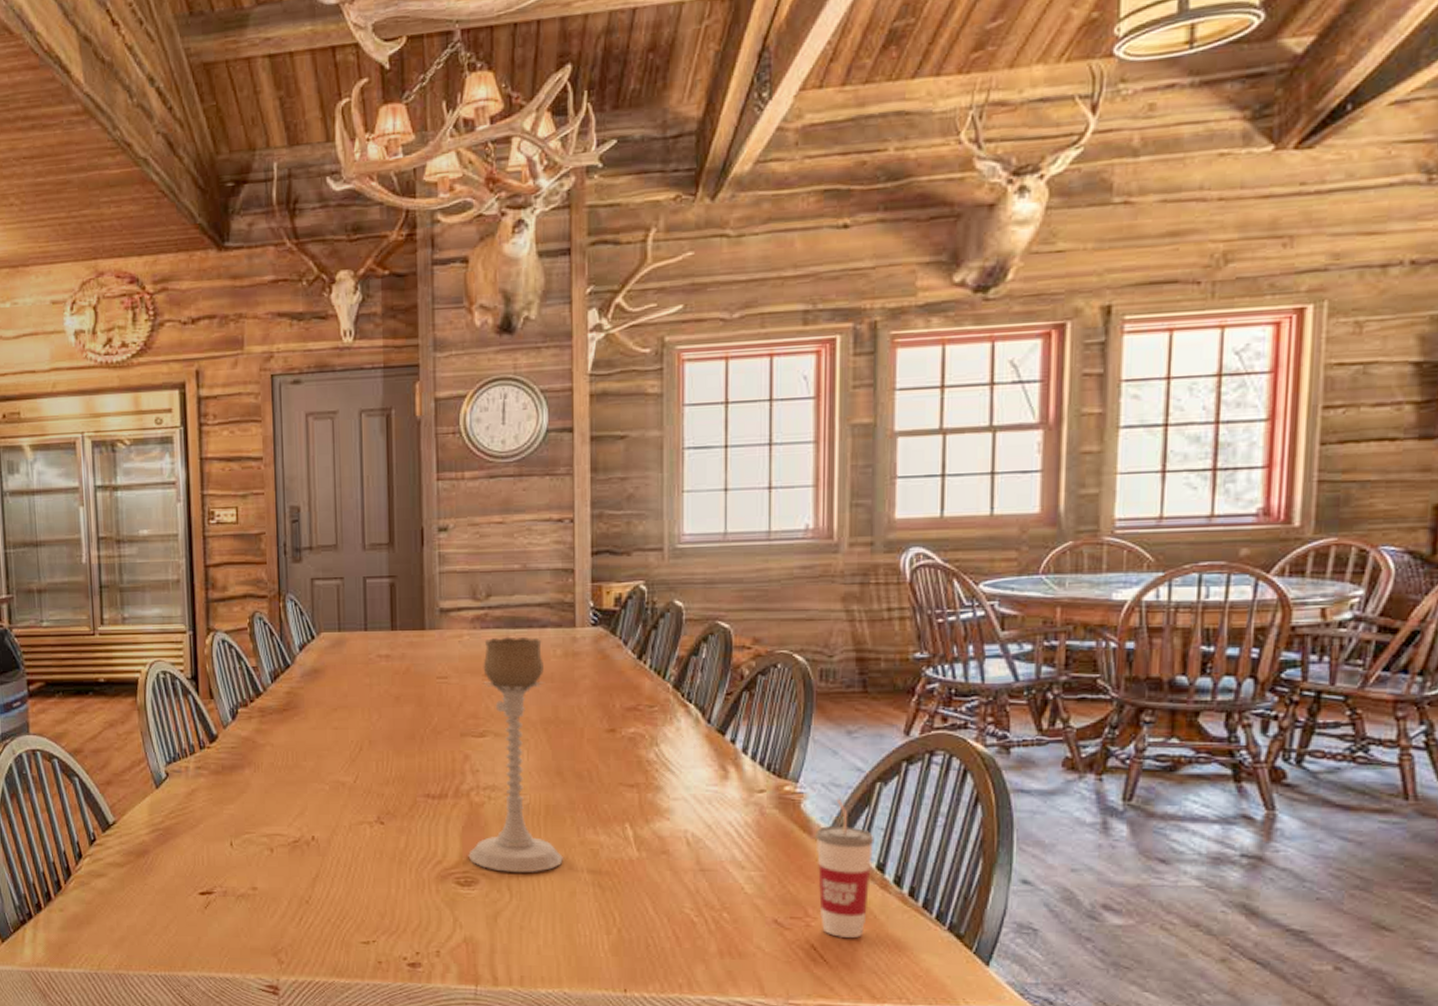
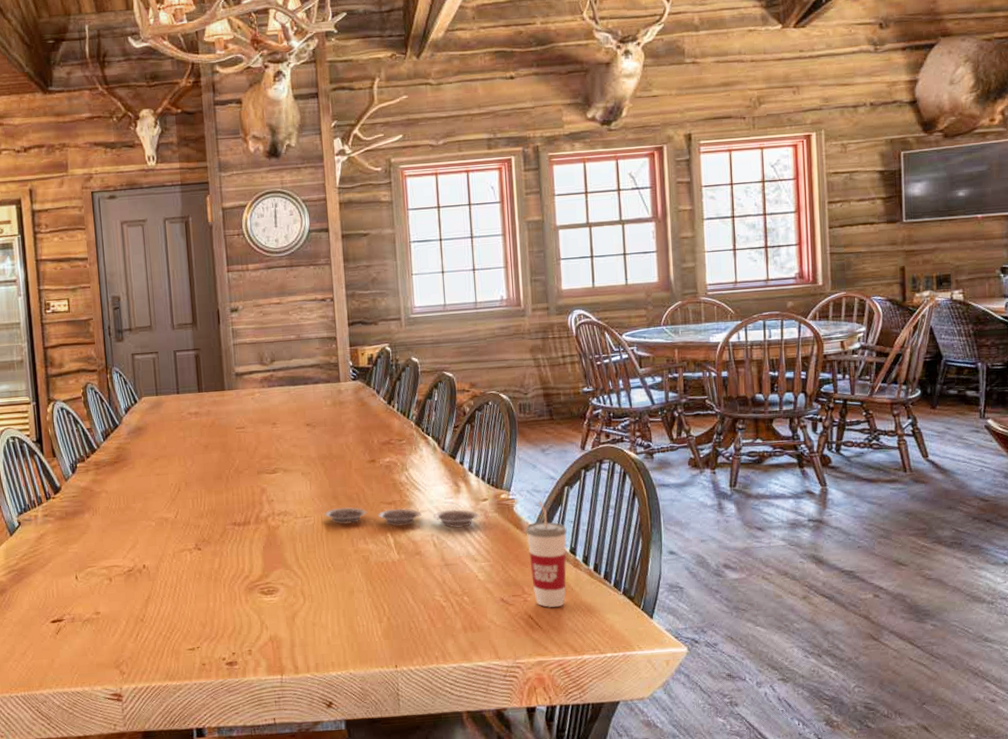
candle holder: present [468,637,563,872] -> none [269,392,343,580]
plate: none [544,785,753,825] -> present [324,506,480,528]

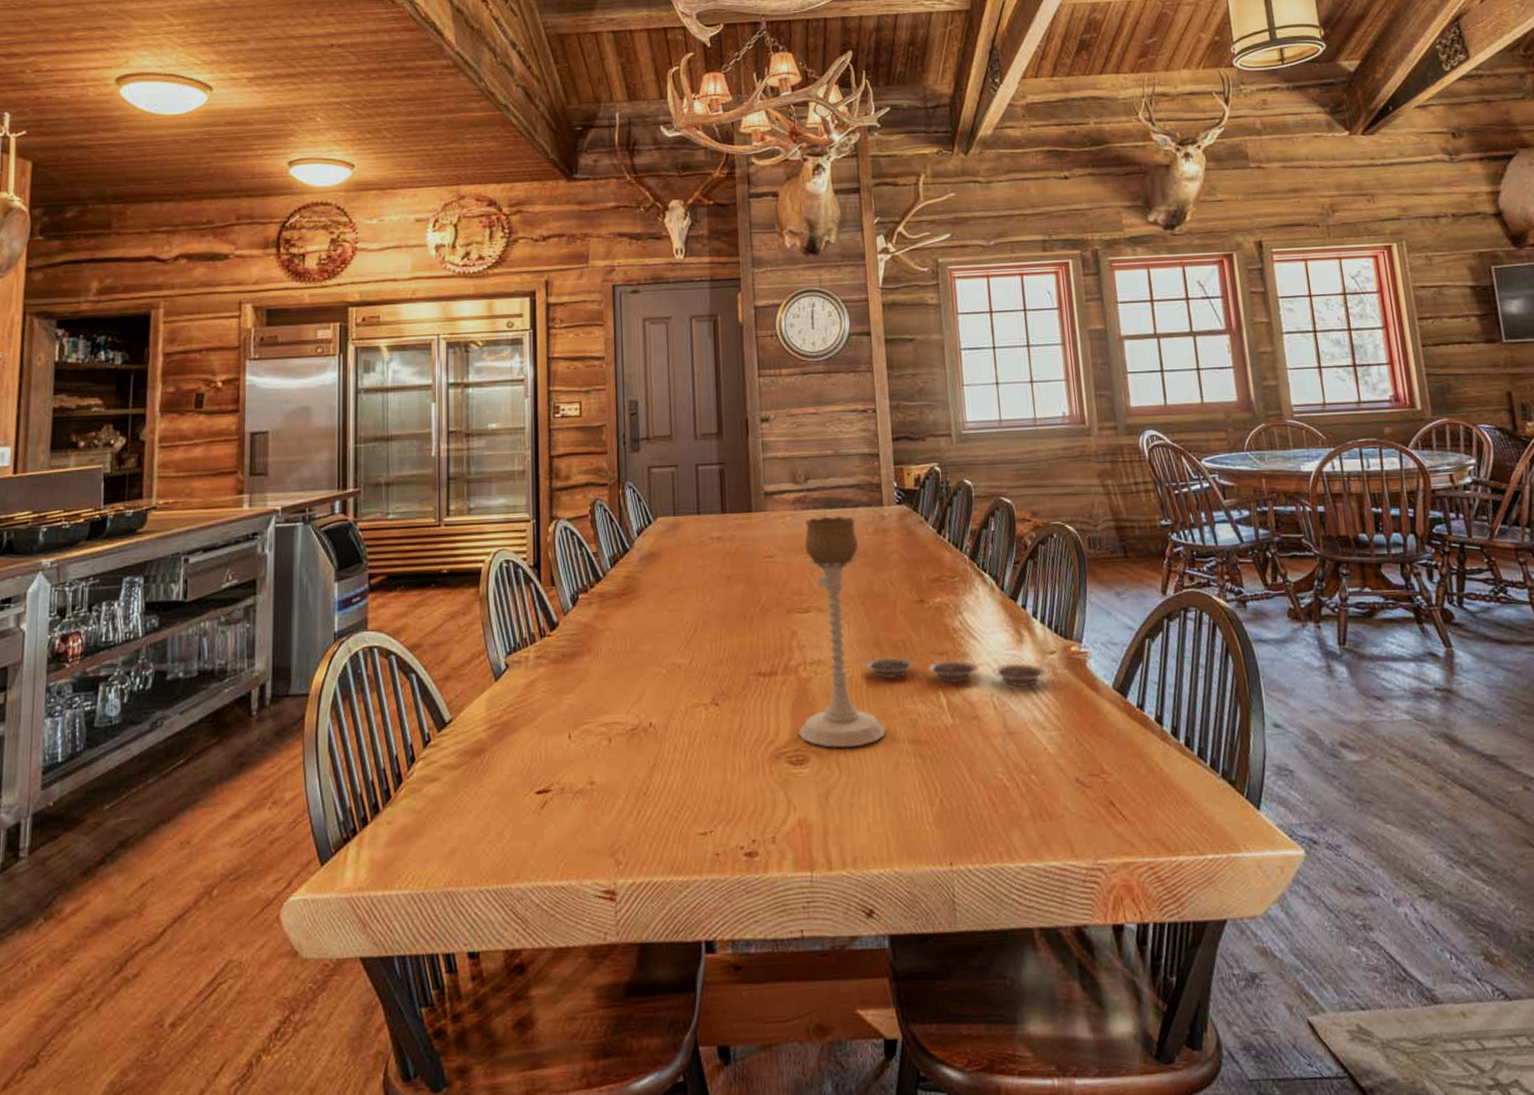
candle holder: none [269,392,343,580] -> present [798,516,886,748]
cup: present [525,501,567,607] -> none [1101,656,1153,792]

